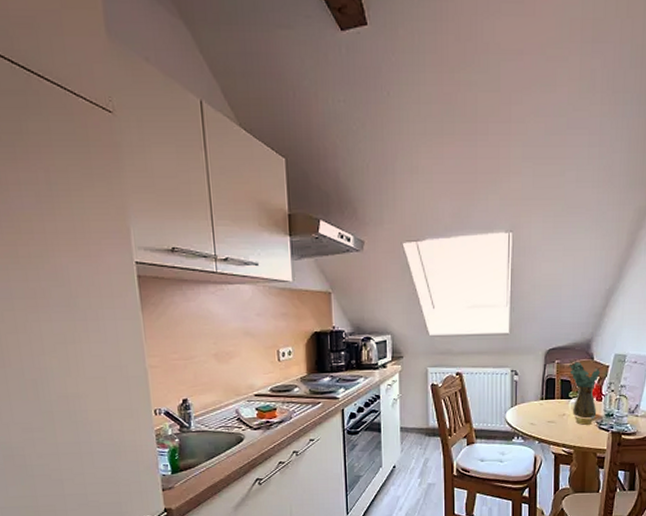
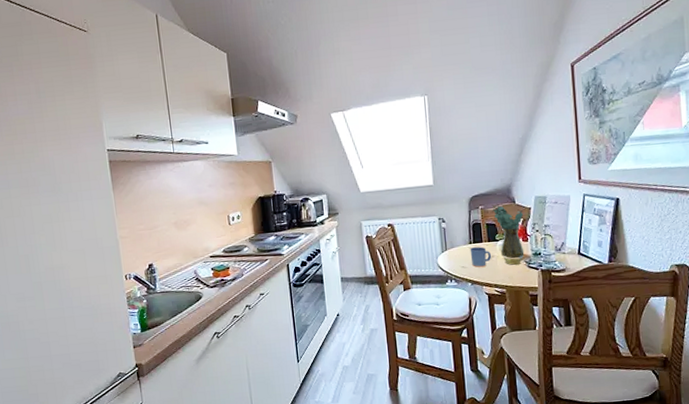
mug: none [540,403,563,425] -> present [470,246,492,267]

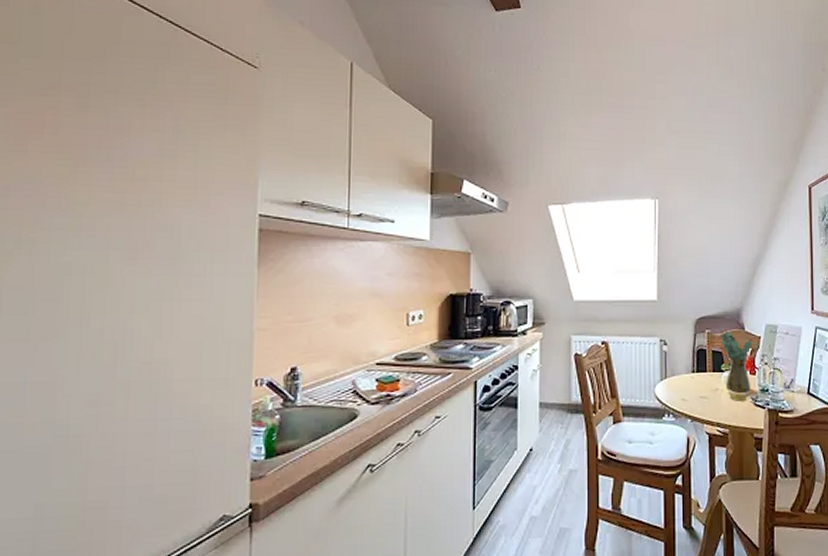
mug: present [470,246,492,267] -> none [692,377,716,401]

